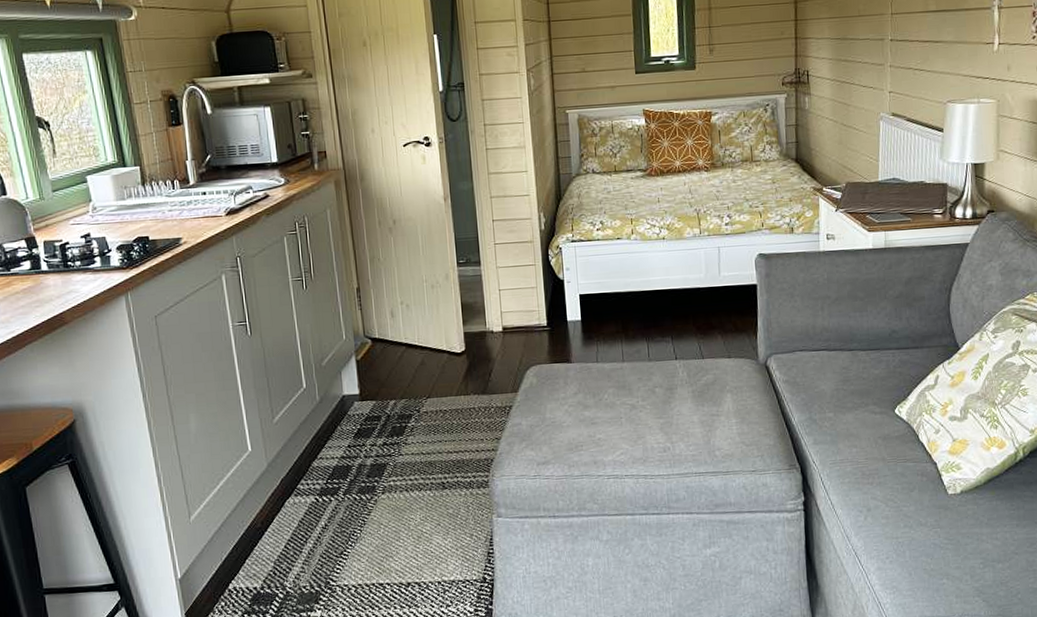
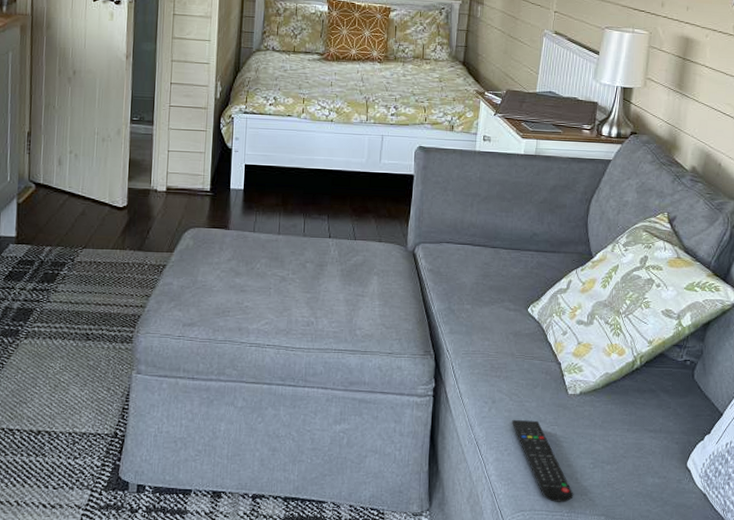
remote control: none [890,524,966,607] -> present [512,419,574,503]

